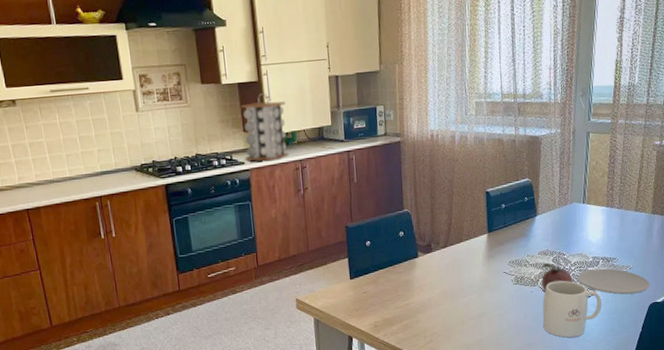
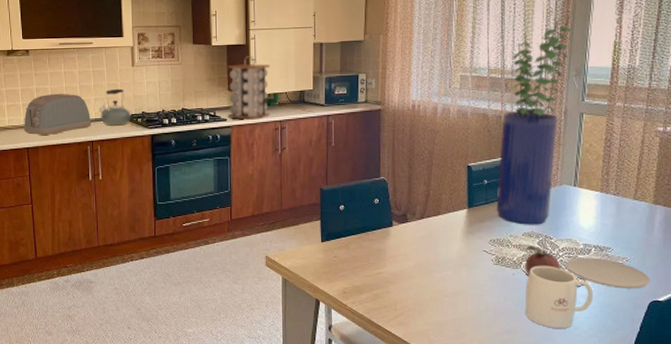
toaster: none [19,146,98,195] -> present [24,93,92,136]
kettle: none [104,137,141,179] -> present [99,88,131,126]
vase: none [514,37,577,244] -> present [496,16,572,225]

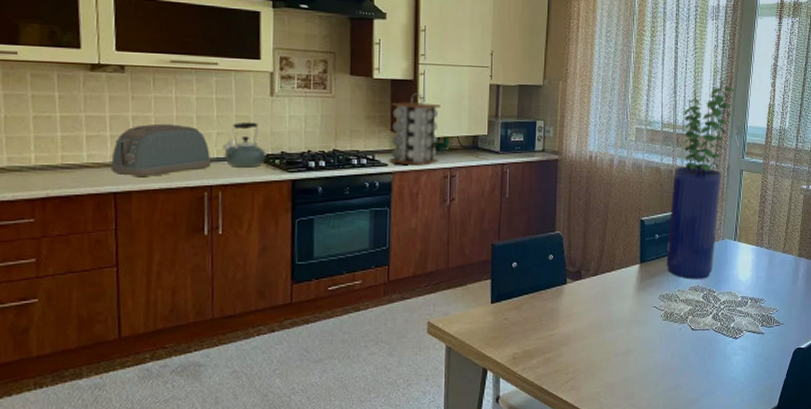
fruit: present [525,246,562,276] -> none [691,300,723,331]
mug: present [525,265,594,329] -> none [690,319,749,381]
plate: present [566,257,650,289] -> none [726,309,795,338]

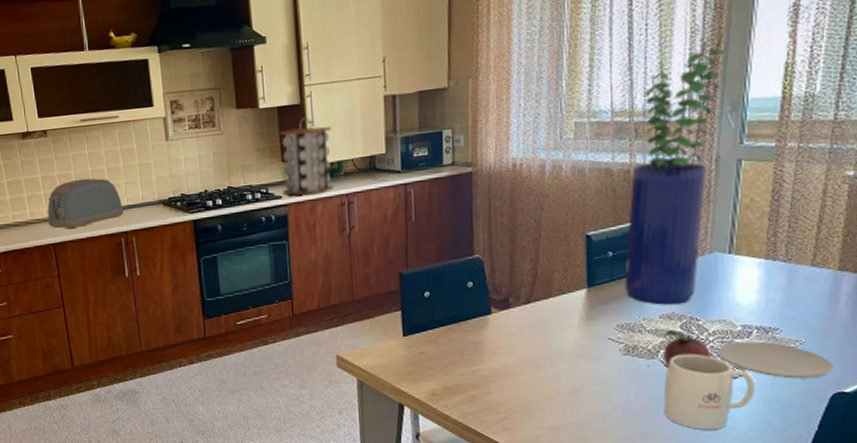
kettle: present [223,121,266,168] -> none [131,168,169,213]
mug: none [690,319,749,381] -> present [663,354,756,430]
fruit: none [691,300,723,331] -> present [663,330,712,368]
plate: none [726,309,795,338] -> present [718,341,833,379]

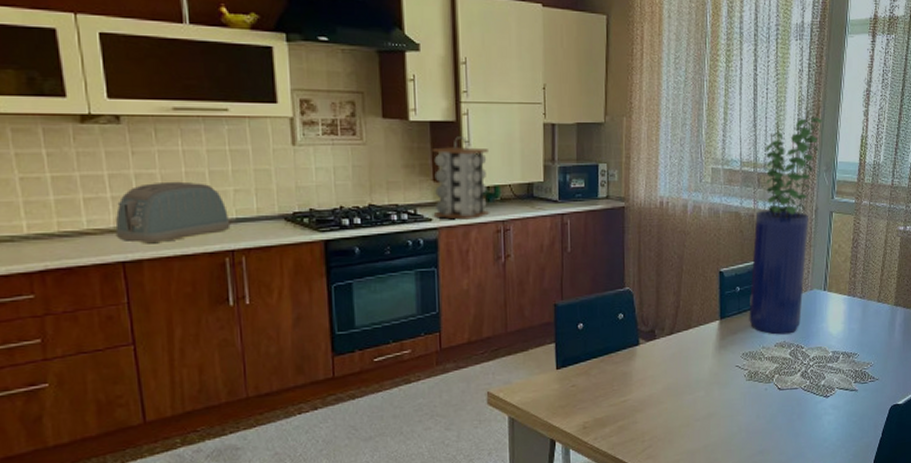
fruit: present [663,330,712,368] -> none [777,357,812,390]
mug: present [663,354,756,430] -> none [777,377,841,444]
plate: present [718,341,833,379] -> none [816,364,891,395]

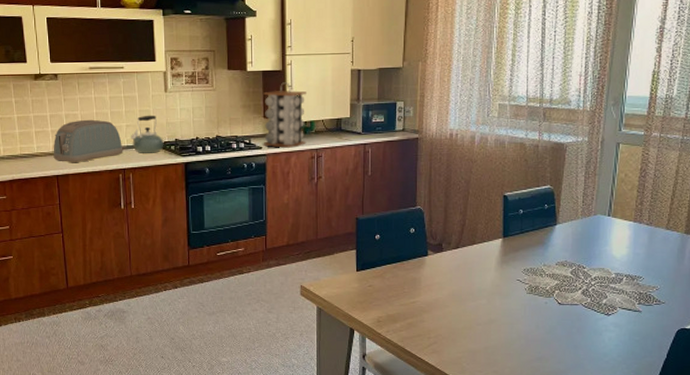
kettle: none [242,176,293,229] -> present [131,115,164,153]
vase: present [749,106,822,335] -> none [531,45,611,254]

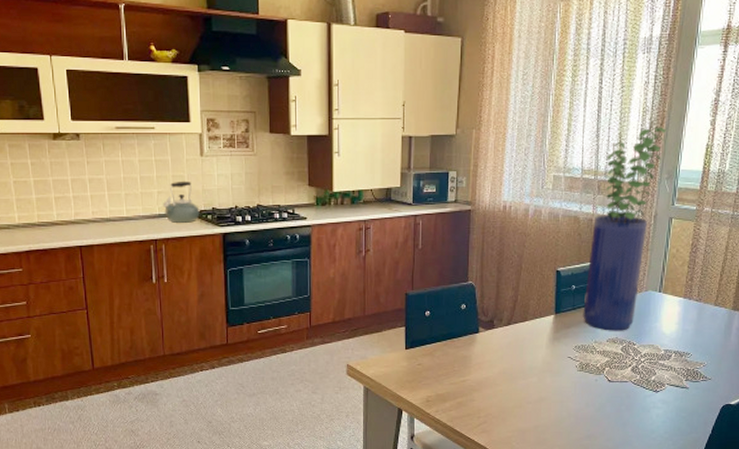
toaster: present [53,119,123,163] -> none [75,185,155,233]
spice rack: present [263,82,307,149] -> none [307,148,354,220]
vase: none [531,45,611,254] -> present [583,116,666,331]

